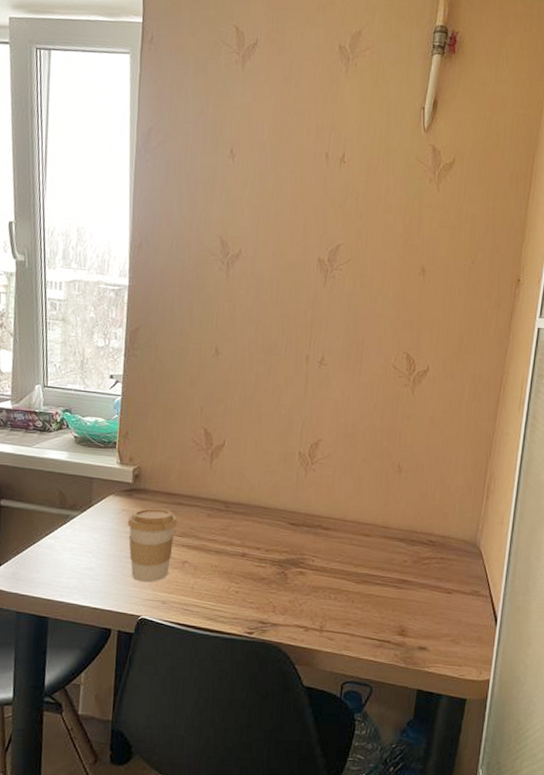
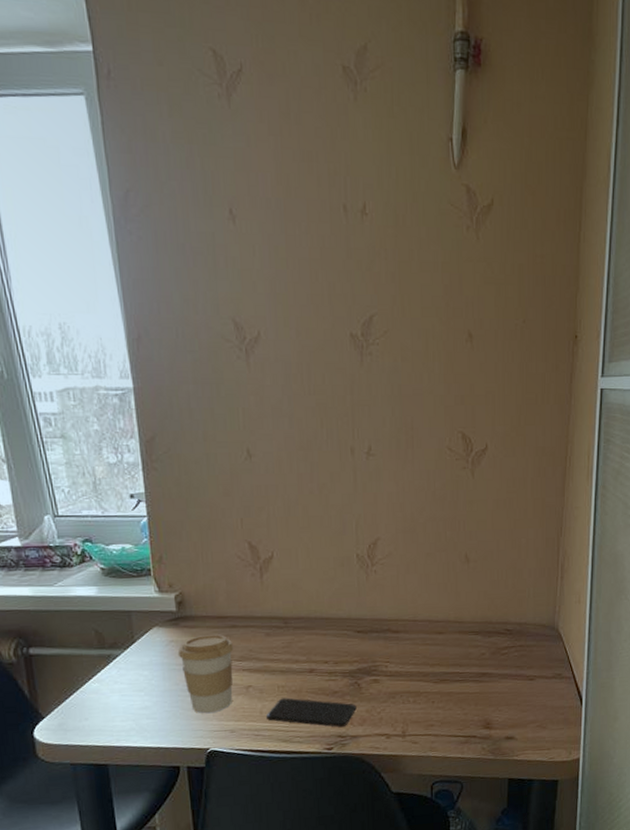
smartphone: none [196,577,281,613] -> present [265,697,357,727]

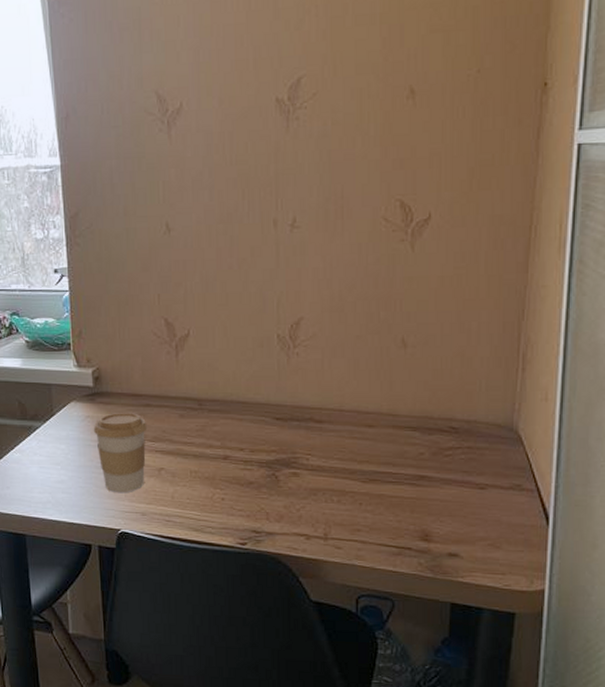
smartphone: present [265,697,357,727] -> none [177,484,273,521]

